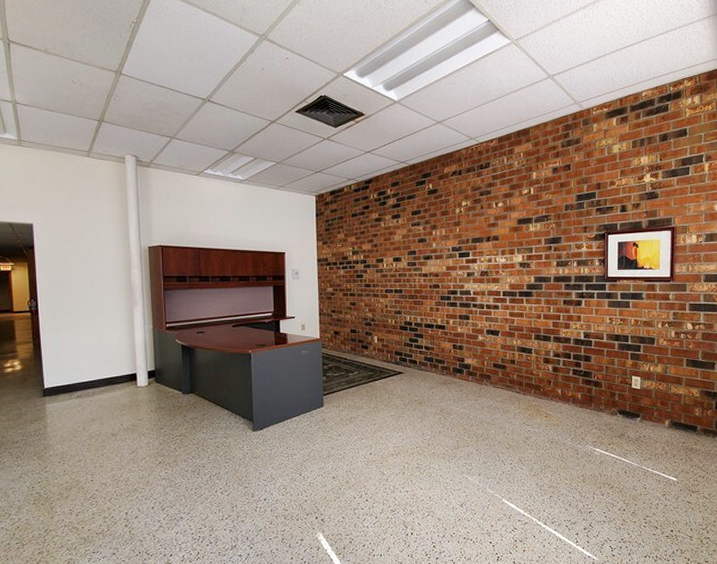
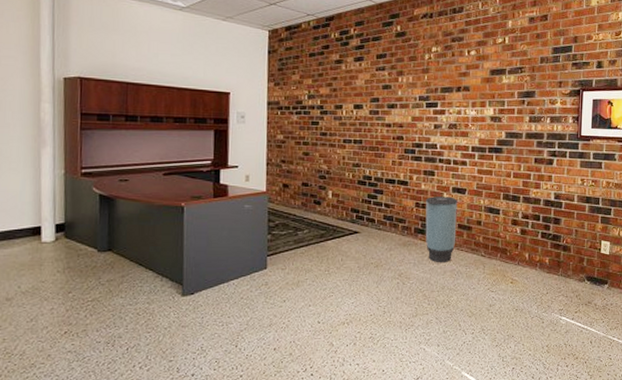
trash can: none [461,338,492,400] -> present [425,196,458,263]

